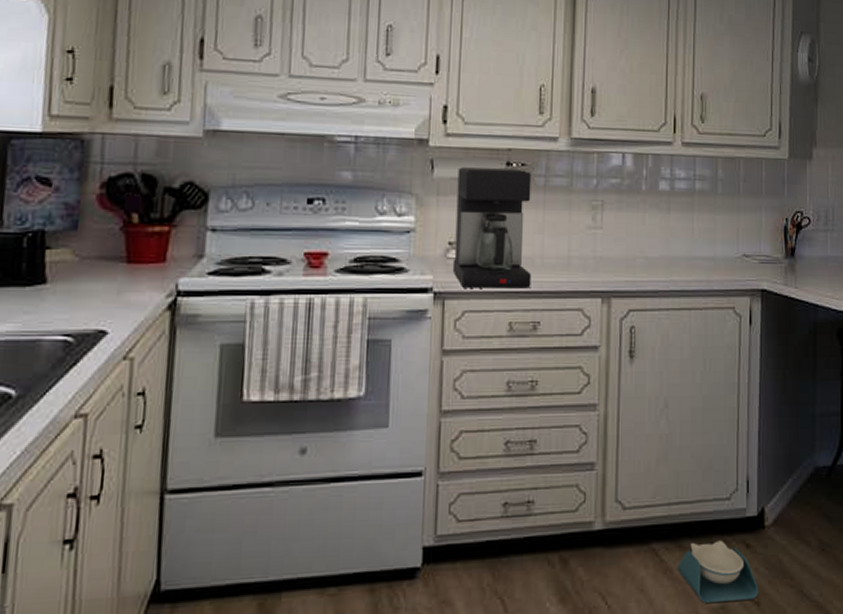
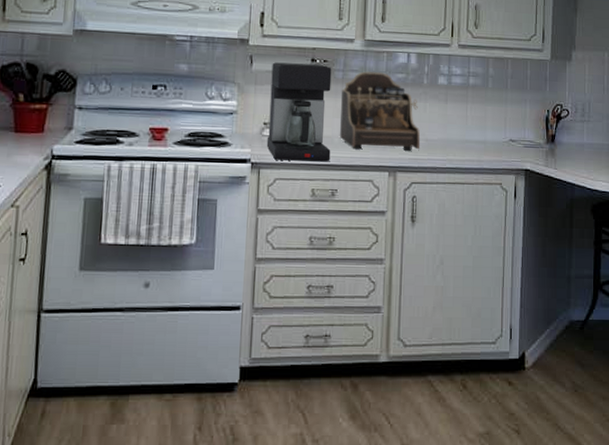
spice rack: none [542,176,638,272] -> present [340,71,420,151]
pet bowl: present [677,540,759,604] -> none [449,377,519,429]

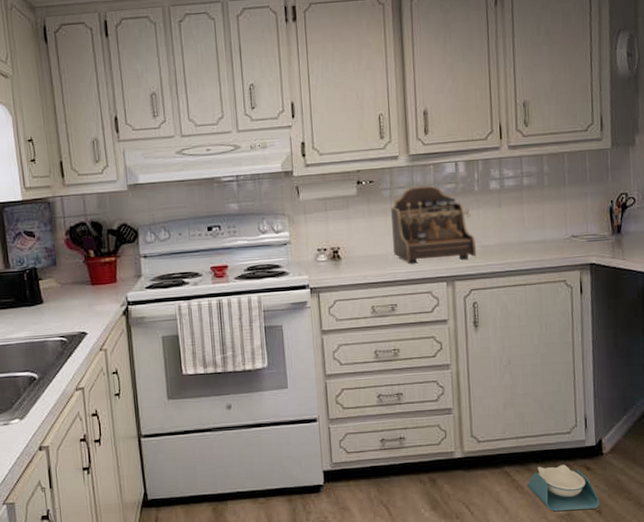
coffee maker: present [266,62,332,162] -> none [318,185,387,283]
pet bowl: none [449,377,519,429] -> present [527,464,600,512]

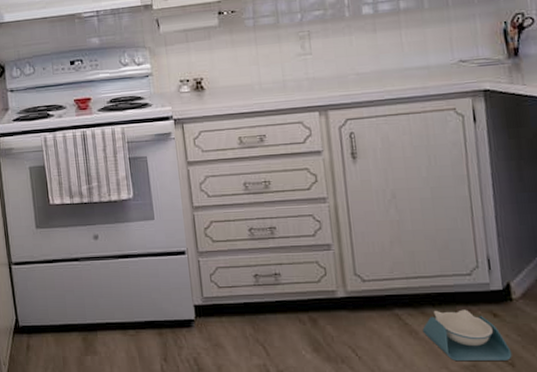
spice rack: present [391,185,476,264] -> none [255,13,350,94]

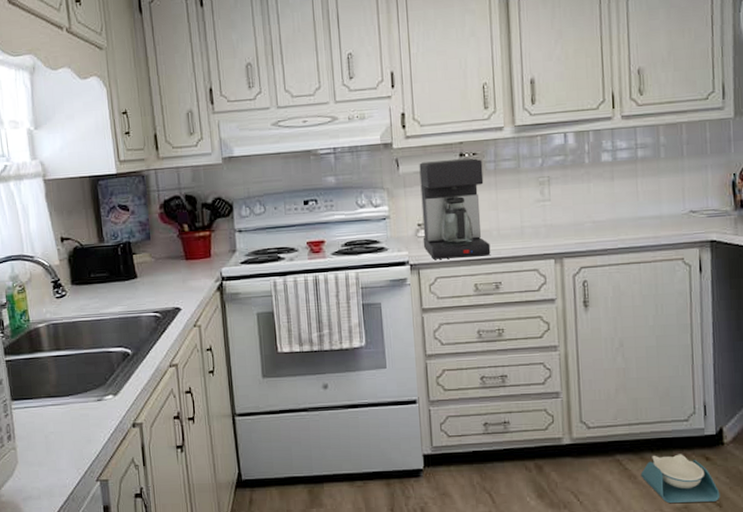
coffee maker: none [179,16,254,114] -> present [419,158,491,259]

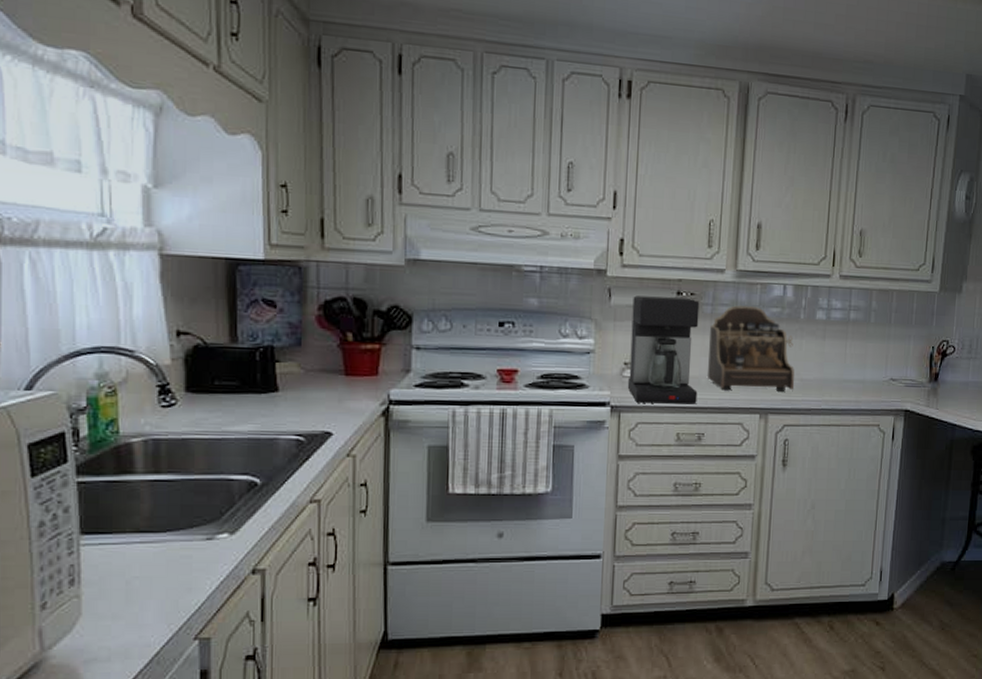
spice rack: none [495,157,586,240] -> present [708,305,795,392]
pet bowl: present [640,454,720,504] -> none [815,618,885,668]

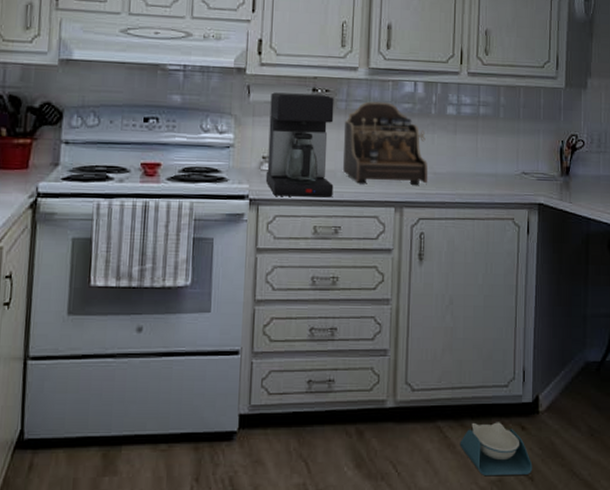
pet bowl: none [815,618,885,668] -> present [459,422,533,477]

